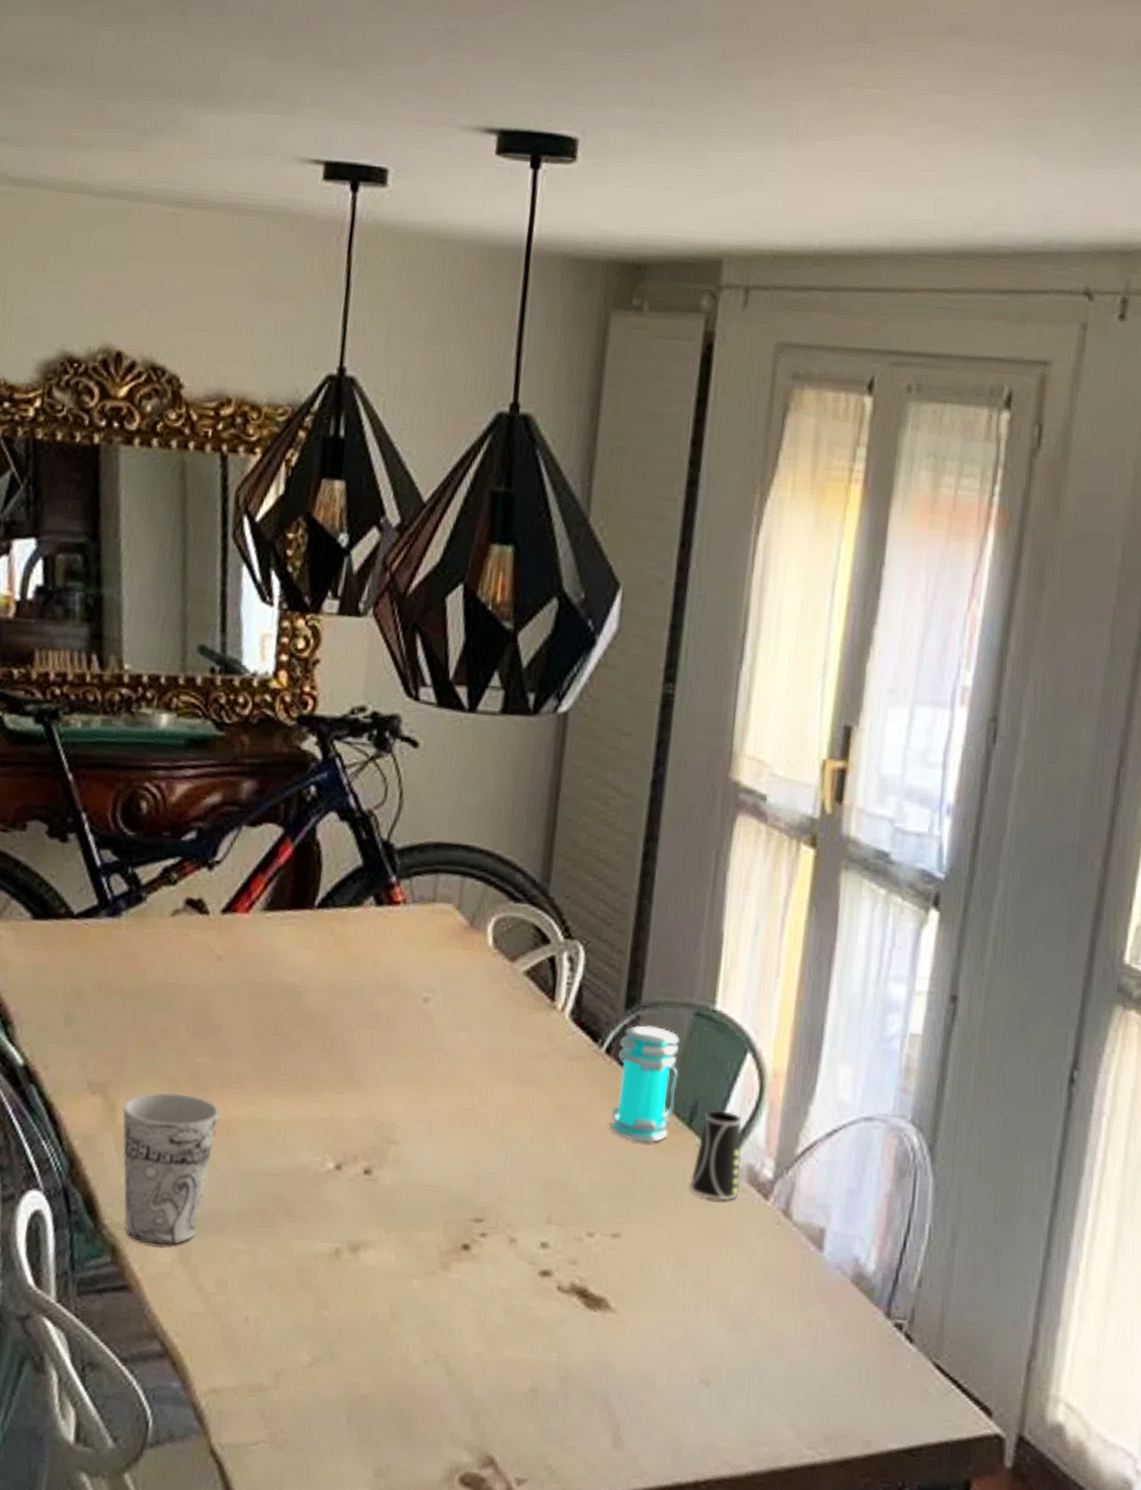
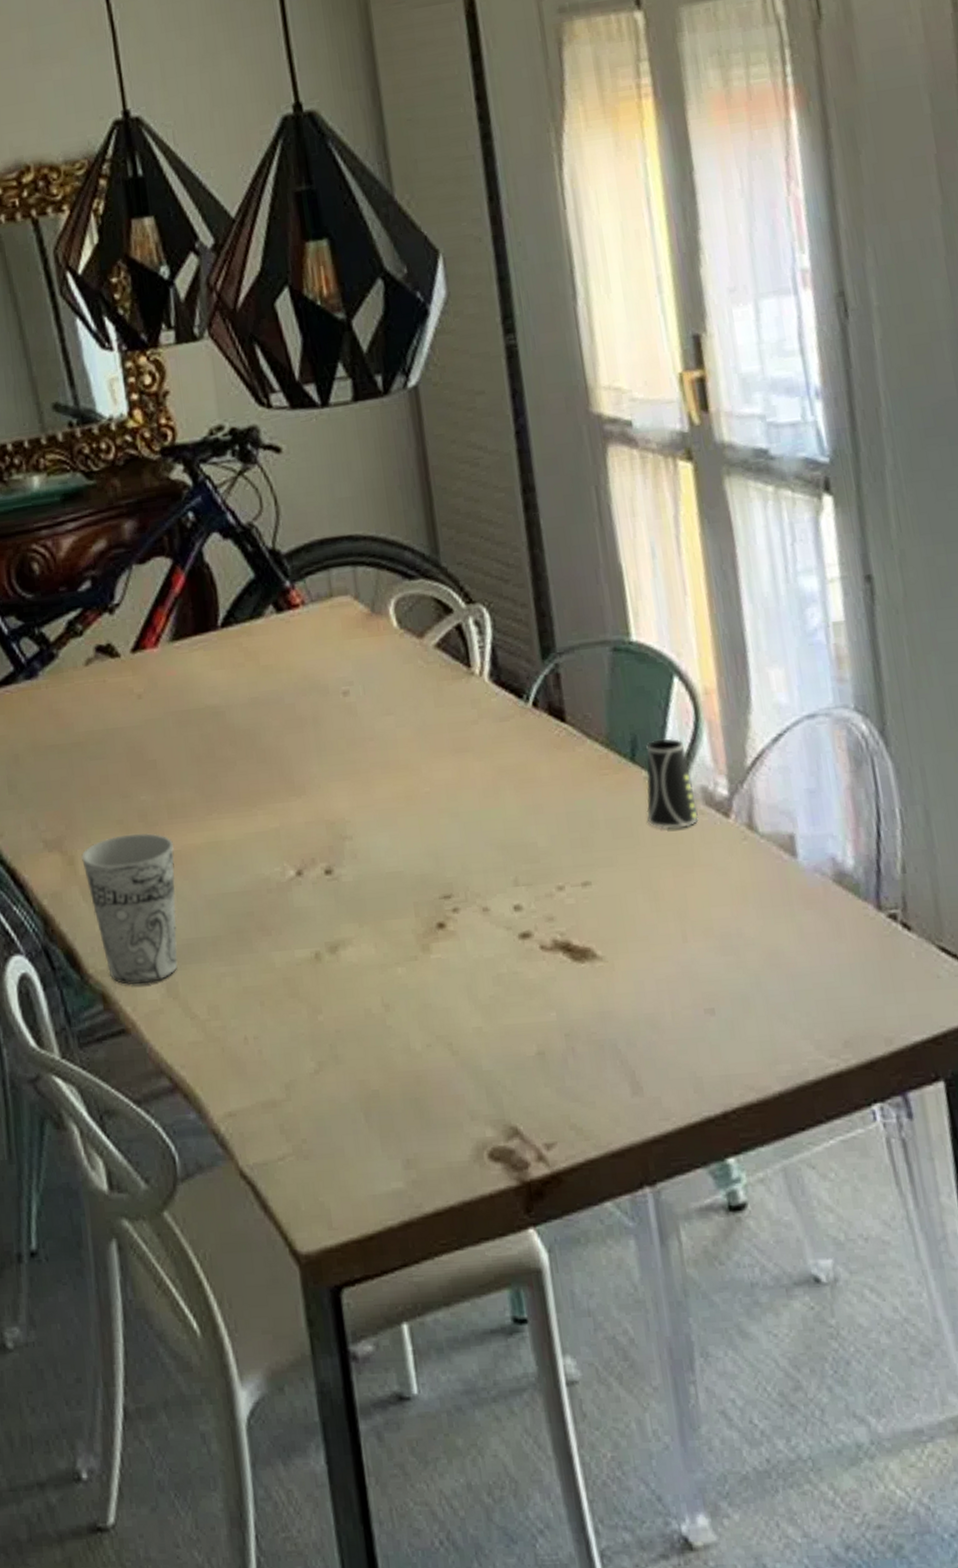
jar: present [609,1025,681,1143] -> none [543,670,614,788]

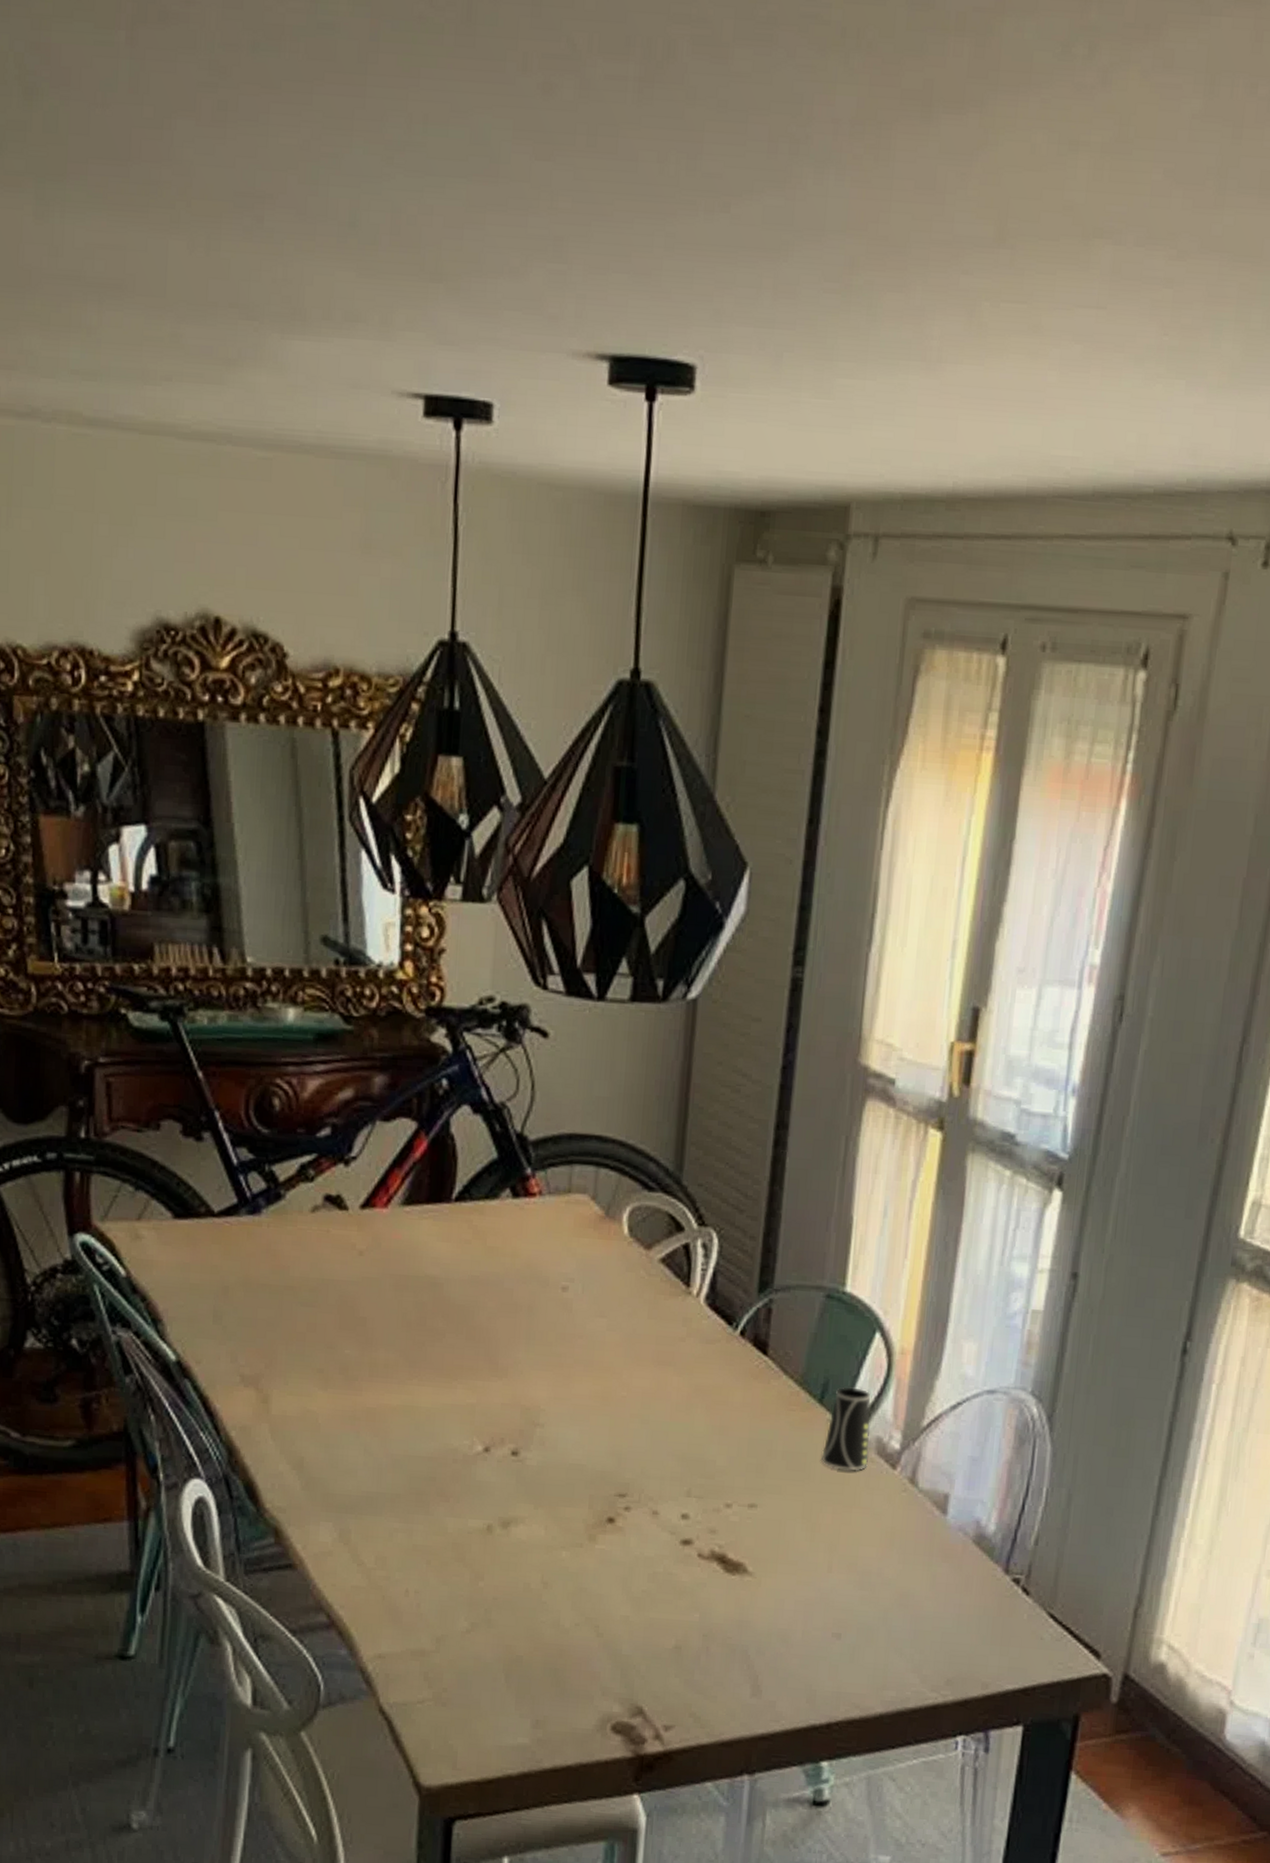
cup: present [80,833,178,986] -> none [275,1383,369,1527]

